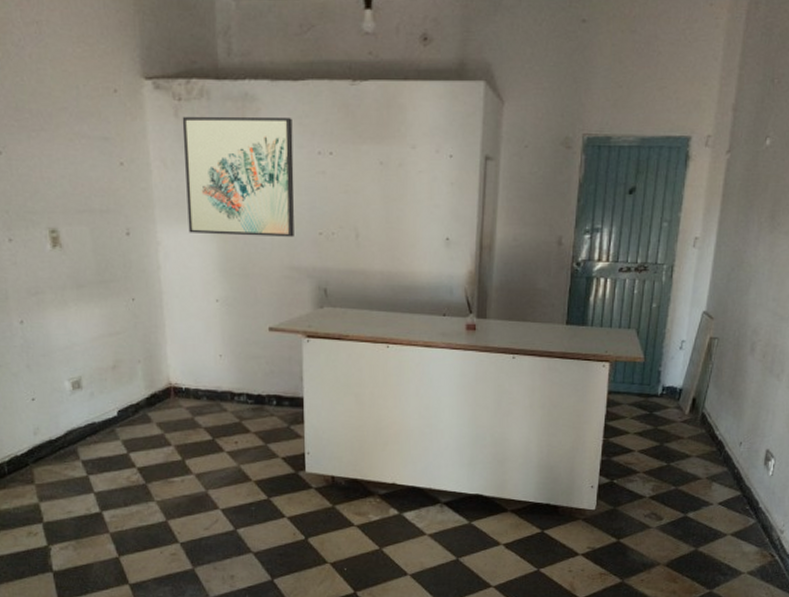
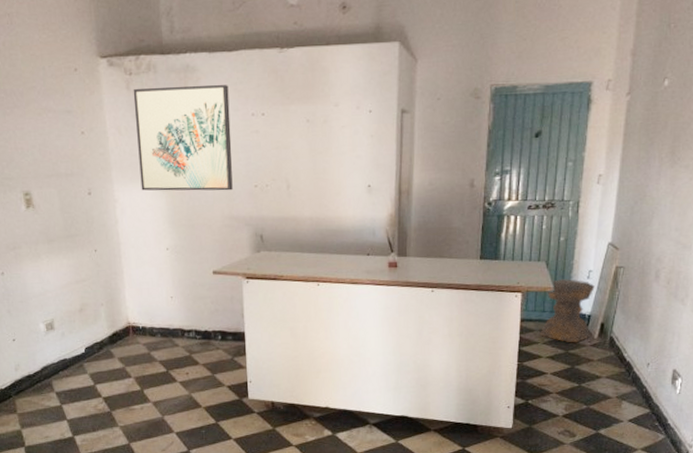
stool: none [627,348,687,419] -> present [540,278,595,343]

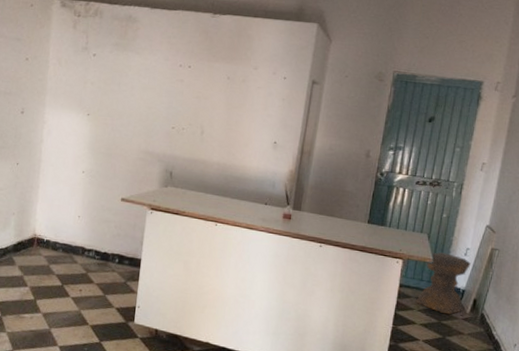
wall art: present [133,85,233,191] -> none [69,29,163,129]

